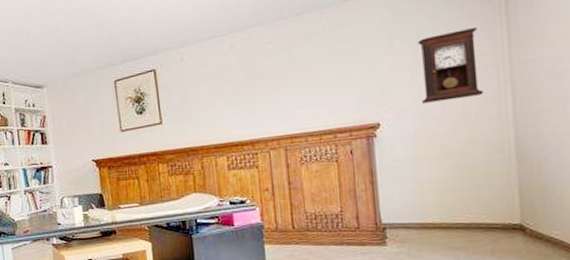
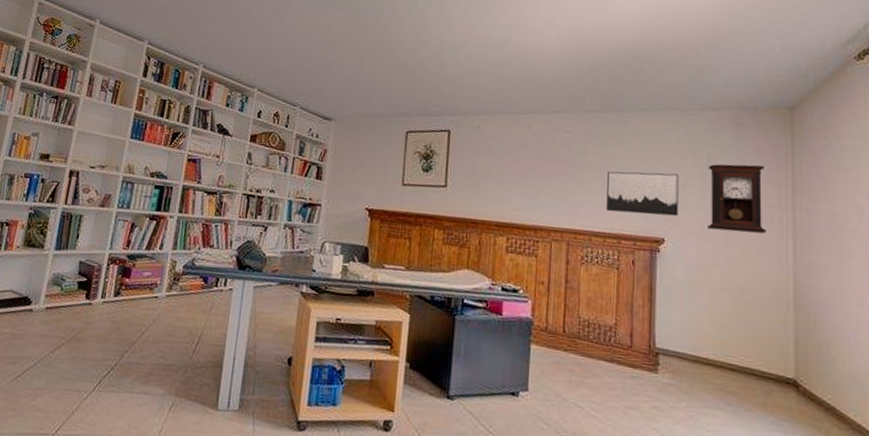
wall art: none [315,57,391,110] -> present [606,171,679,217]

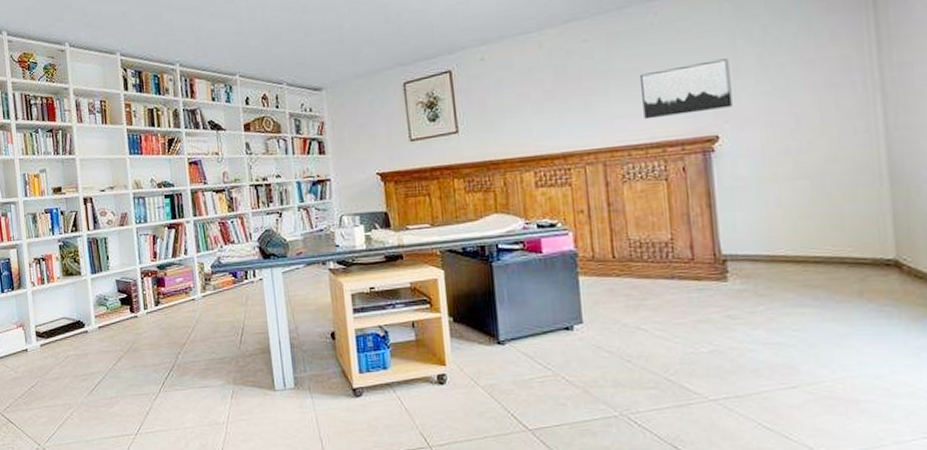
pendulum clock: present [708,164,766,234] -> none [765,24,847,113]

